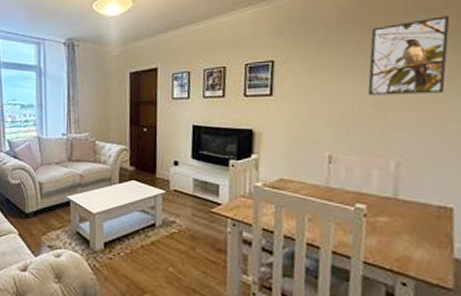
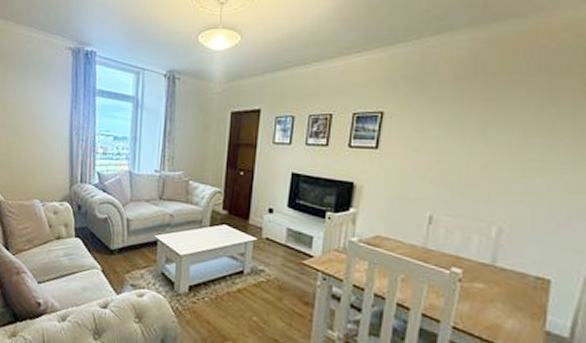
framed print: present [367,16,450,96] -> none [477,80,572,161]

